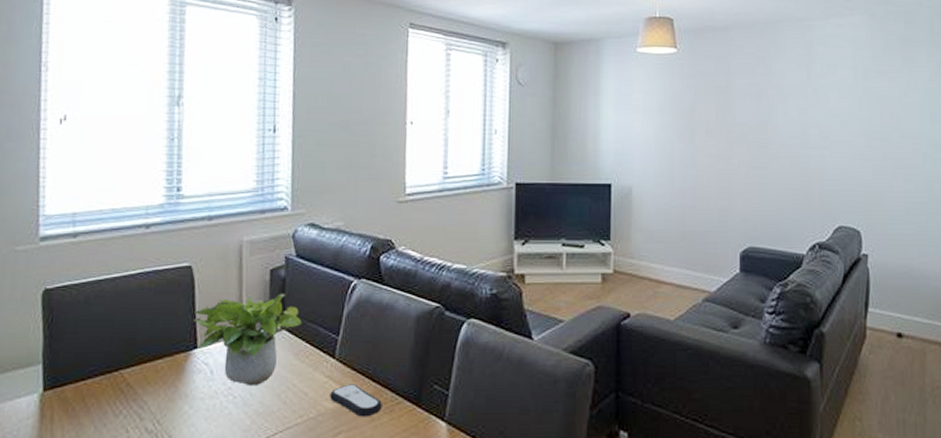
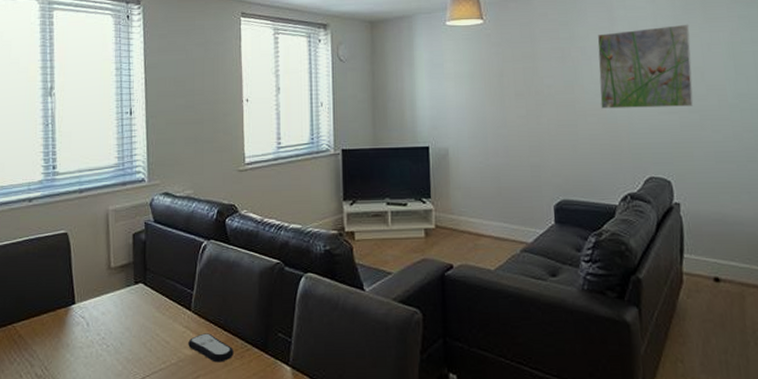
potted plant: present [194,293,302,387] -> none [71,254,162,337]
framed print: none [794,66,888,154] -> present [597,24,694,109]

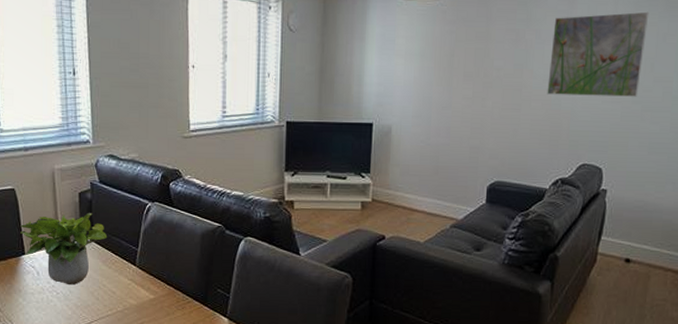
potted plant: none [71,254,162,337] -> present [20,212,108,285]
remote control: present [188,333,234,363] -> none [133,286,176,312]

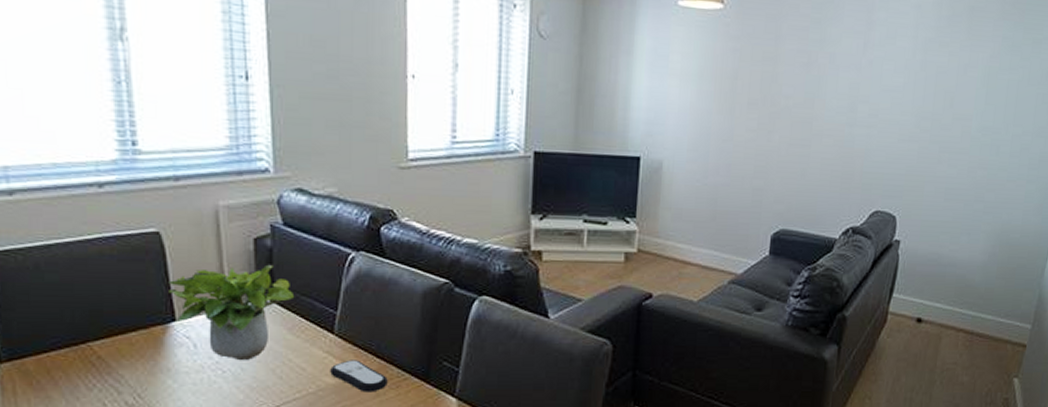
remote control: none [133,286,176,312] -> present [330,360,388,393]
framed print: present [547,11,649,97] -> none [840,38,951,136]

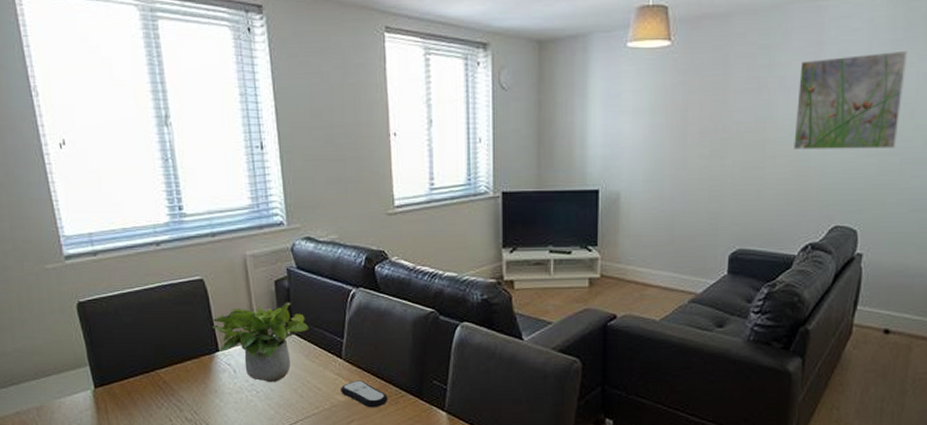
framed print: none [840,38,951,136] -> present [793,50,908,150]

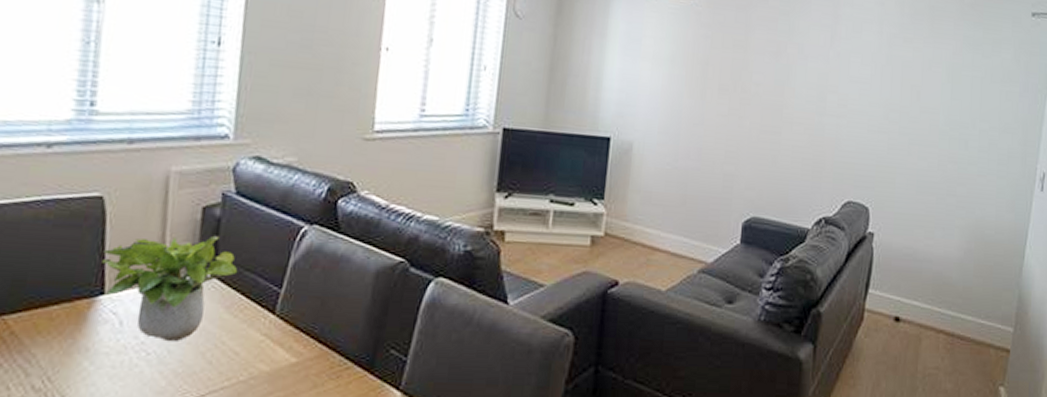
remote control: present [341,380,388,408] -> none [265,344,328,383]
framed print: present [793,50,908,150] -> none [810,32,915,128]

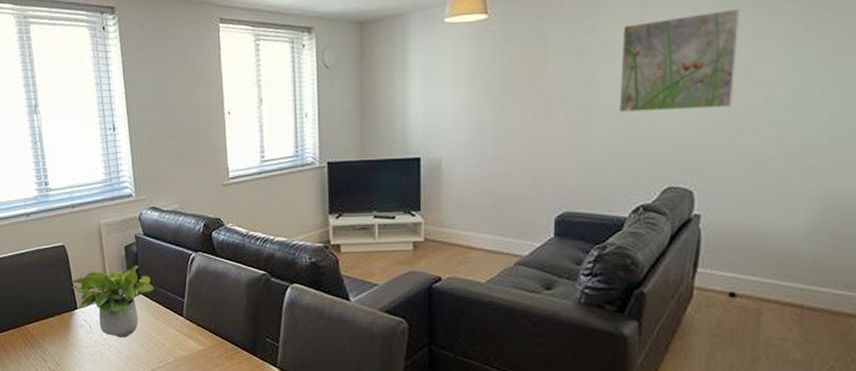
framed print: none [810,32,915,128] -> present [619,8,741,112]

